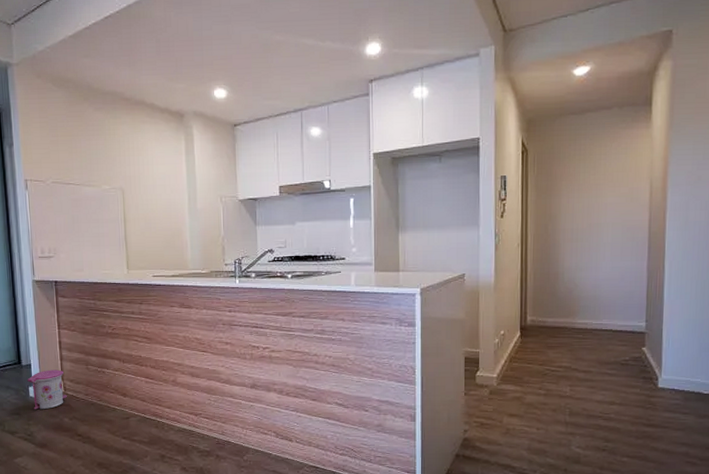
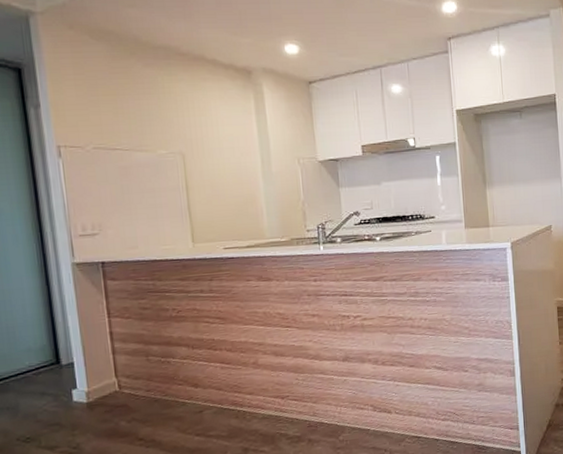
trash can: present [27,370,67,411] -> none [69,365,123,418]

